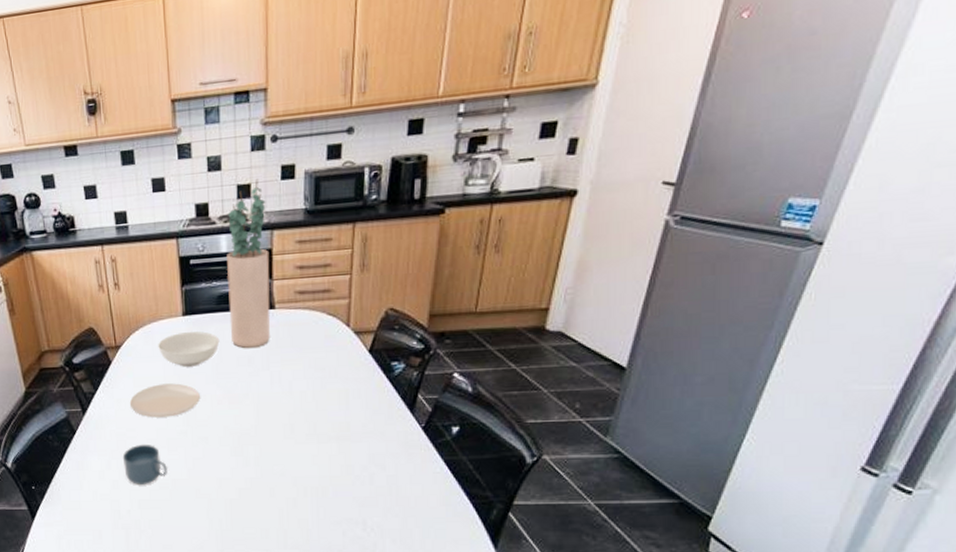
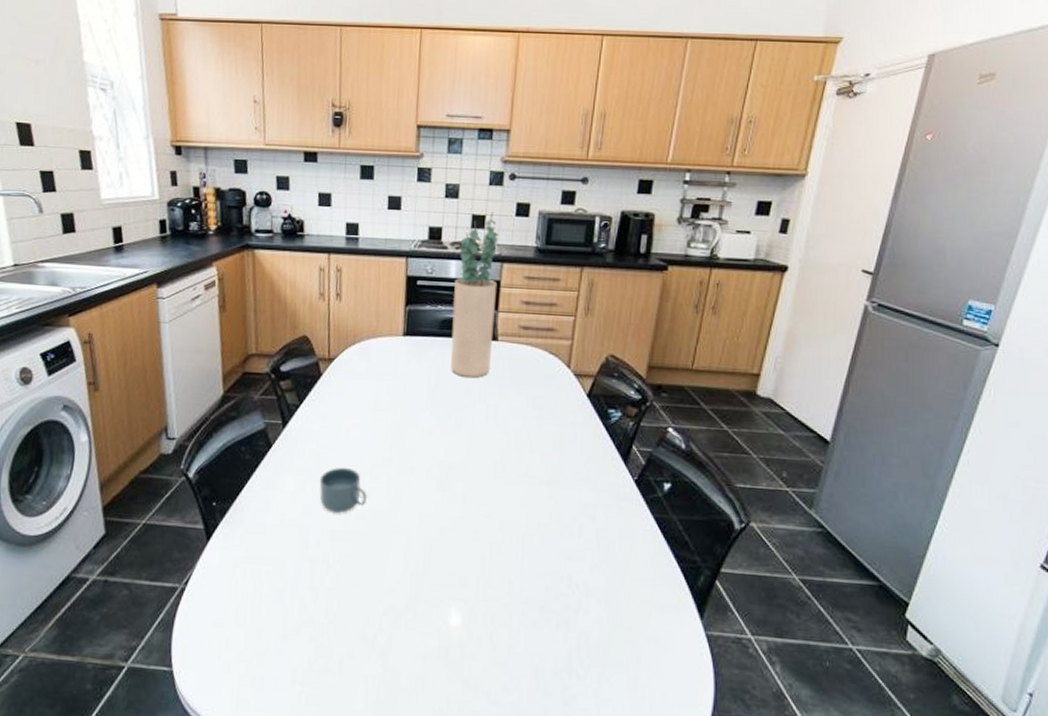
plate: present [129,383,200,418] -> none [335,404,411,441]
bowl: present [158,331,220,367] -> none [373,353,439,390]

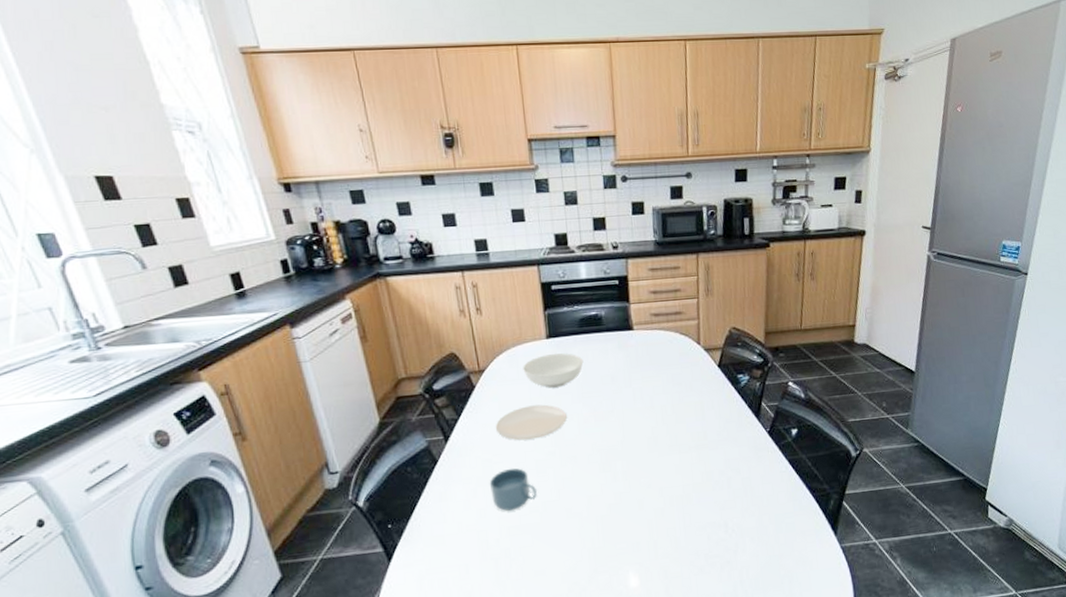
plate: none [335,404,411,441] -> present [495,404,567,441]
bowl: none [373,353,439,390] -> present [523,353,584,388]
vase: present [450,212,499,378] -> none [585,213,631,367]

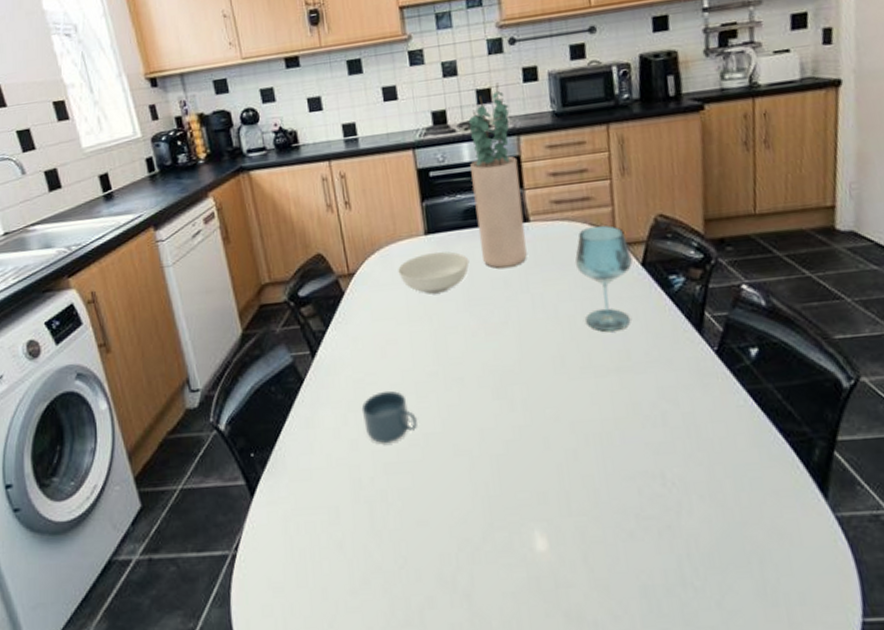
plate: present [495,404,567,441] -> none [367,314,451,358]
vase: none [585,213,631,367] -> present [468,83,527,268]
wine glass: none [667,334,711,418] -> present [574,225,632,331]

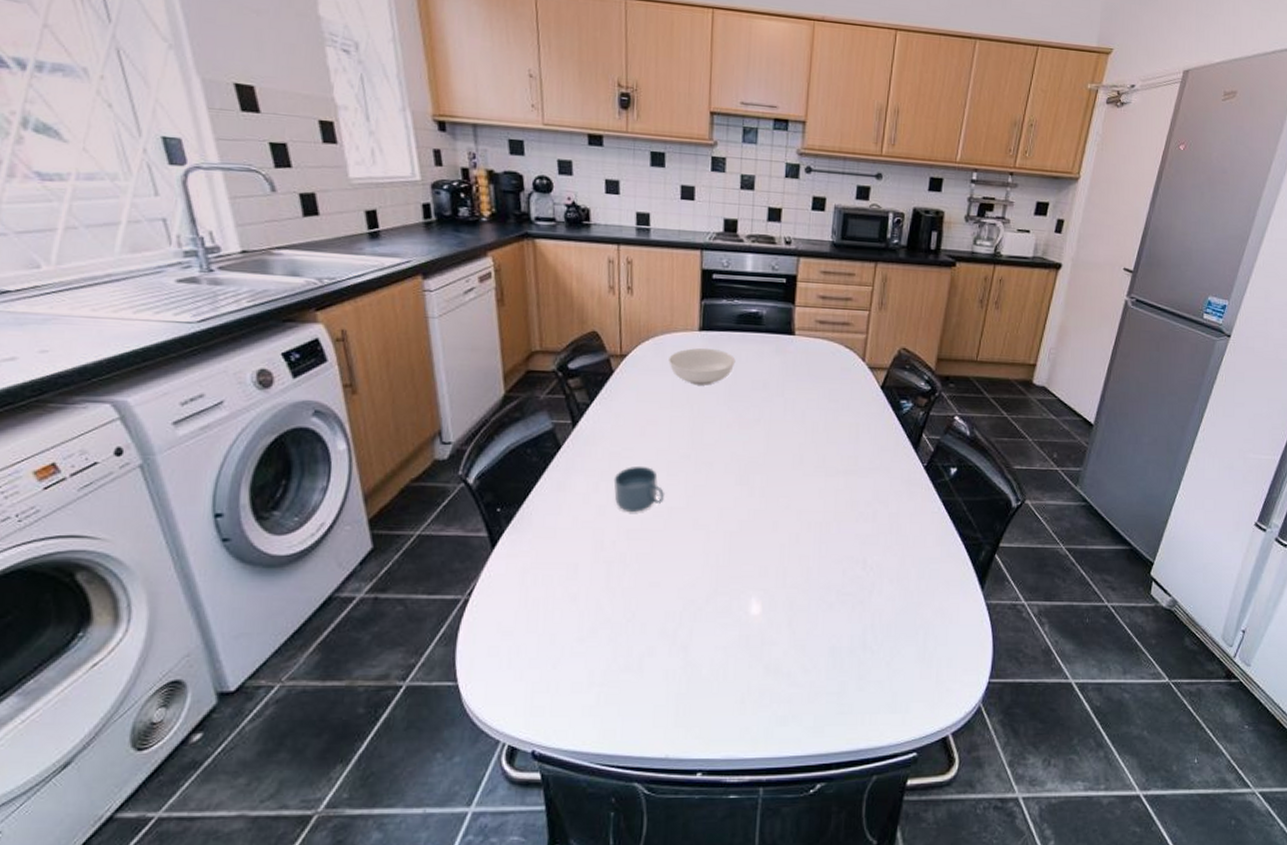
vase: present [468,83,527,268] -> none [747,205,795,372]
wine glass: present [574,225,632,331] -> none [826,348,874,439]

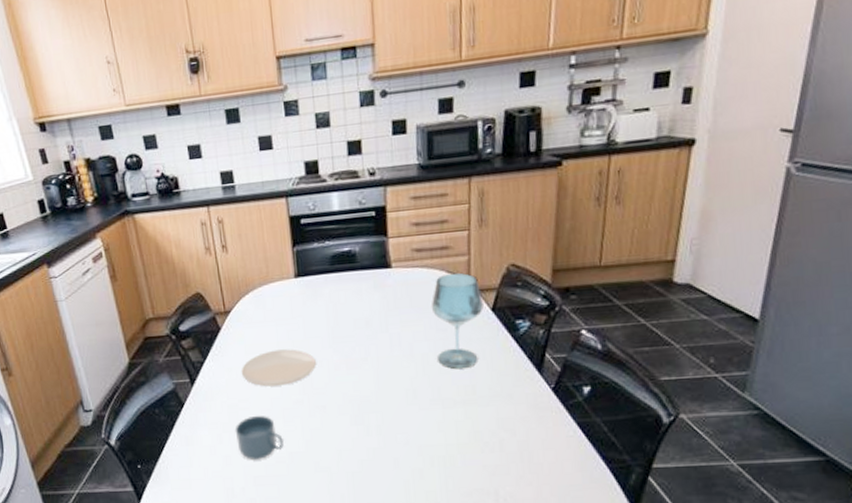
plate: none [629,401,709,438] -> present [241,349,316,387]
bowl: present [668,348,736,386] -> none [270,293,335,332]
wine glass: none [826,348,874,439] -> present [431,273,483,368]

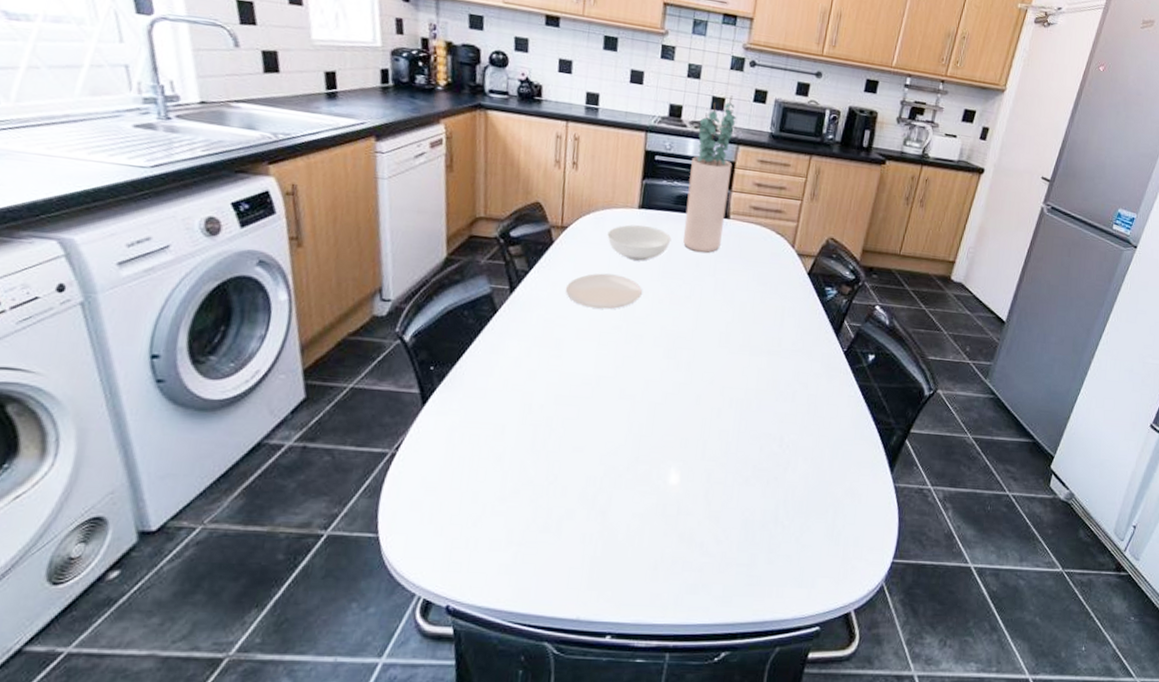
cup: present [235,415,284,459] -> none [545,334,594,378]
bowl: none [270,293,335,332] -> present [607,224,672,261]
vase: none [338,135,388,310] -> present [682,95,737,253]
wine glass: present [431,273,483,368] -> none [754,235,802,321]

